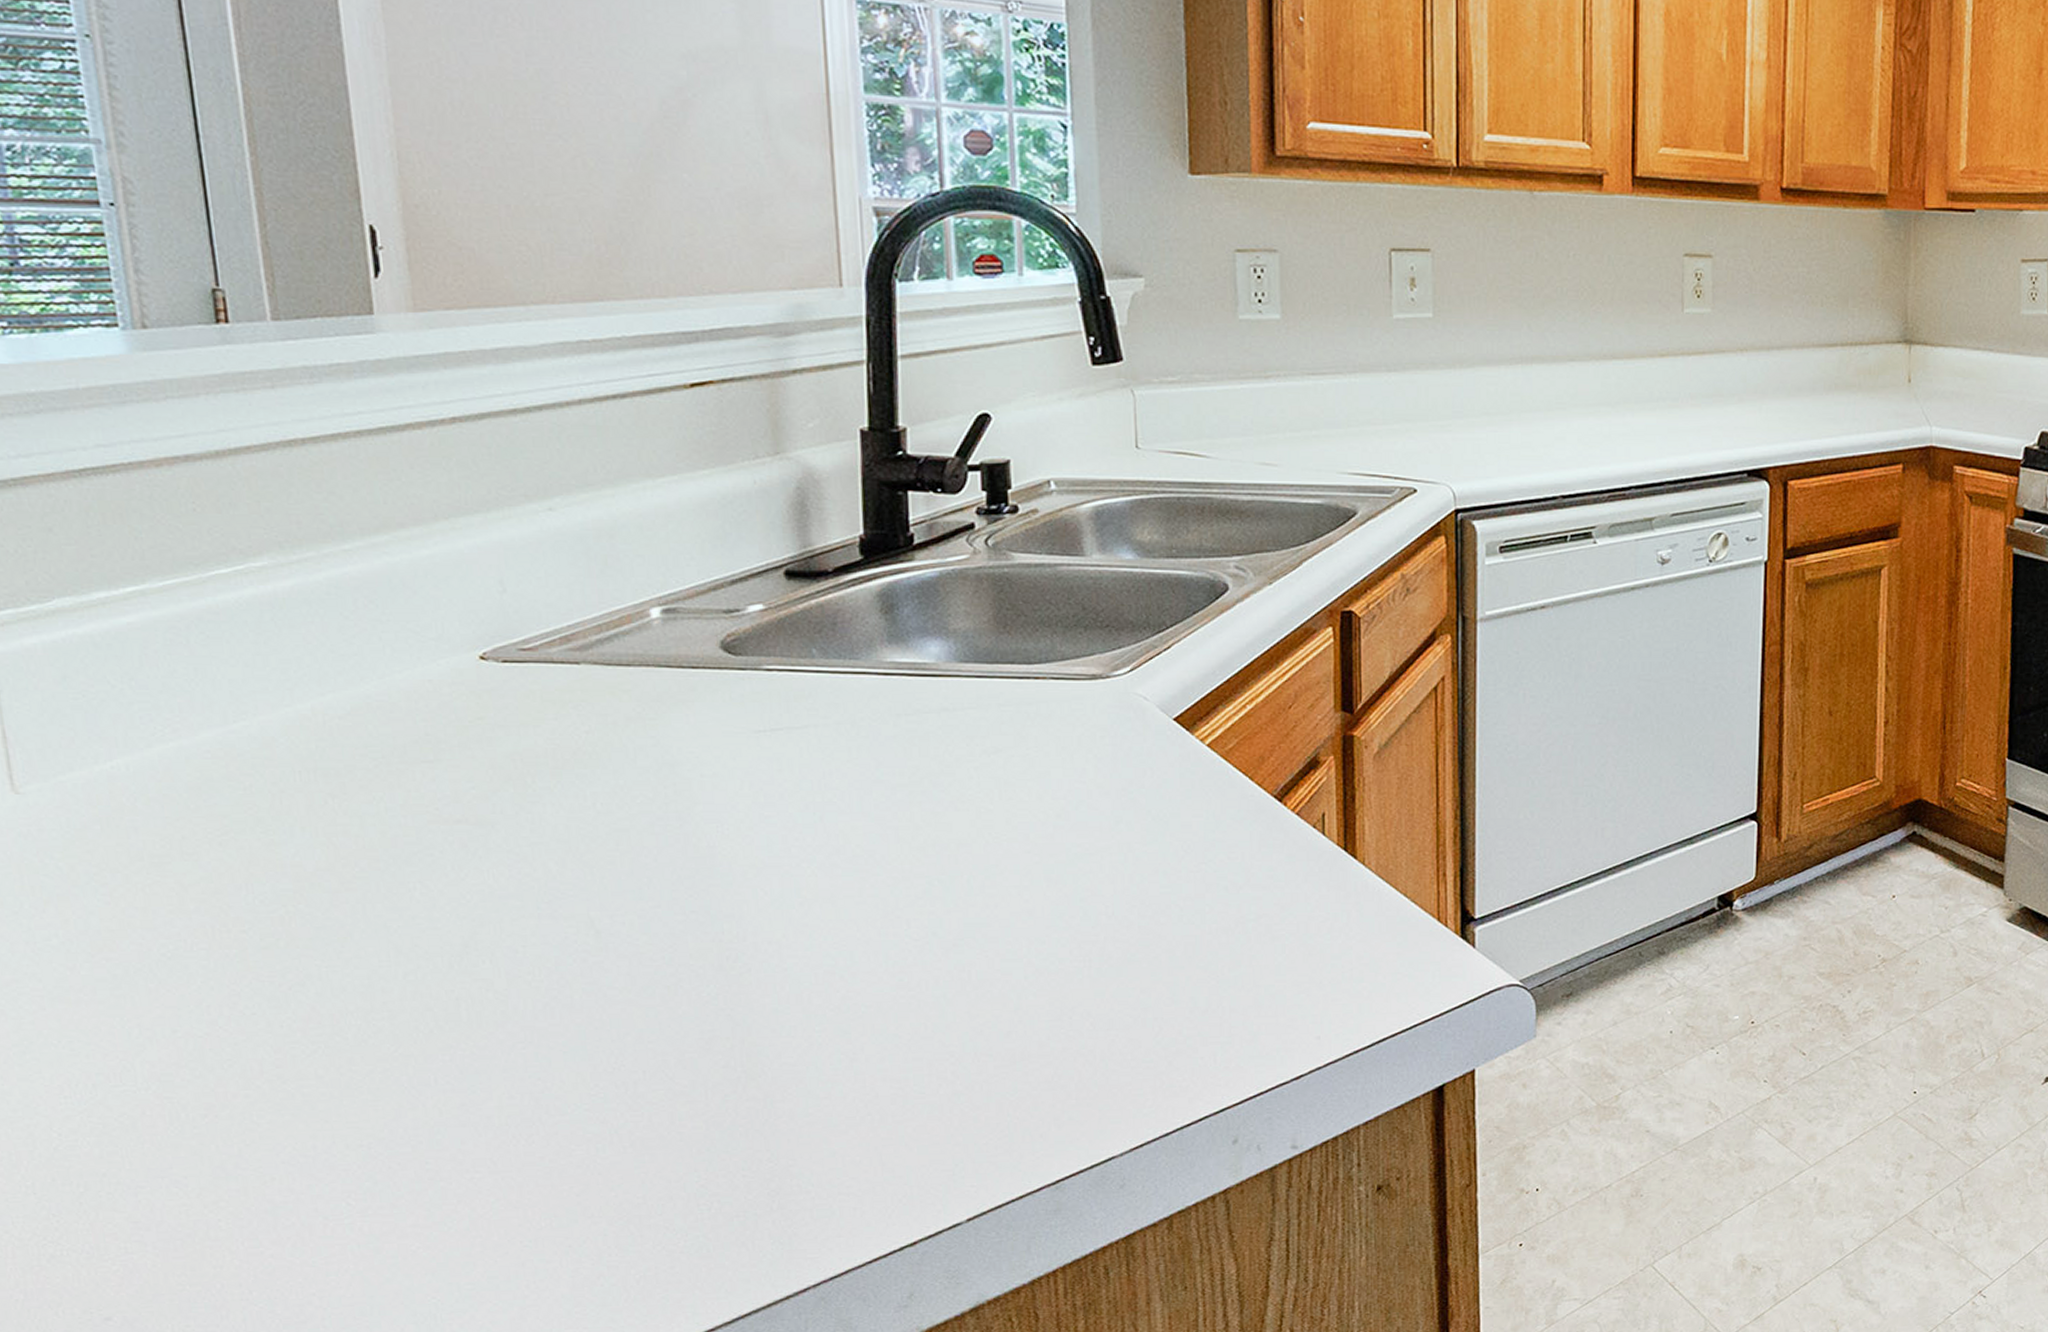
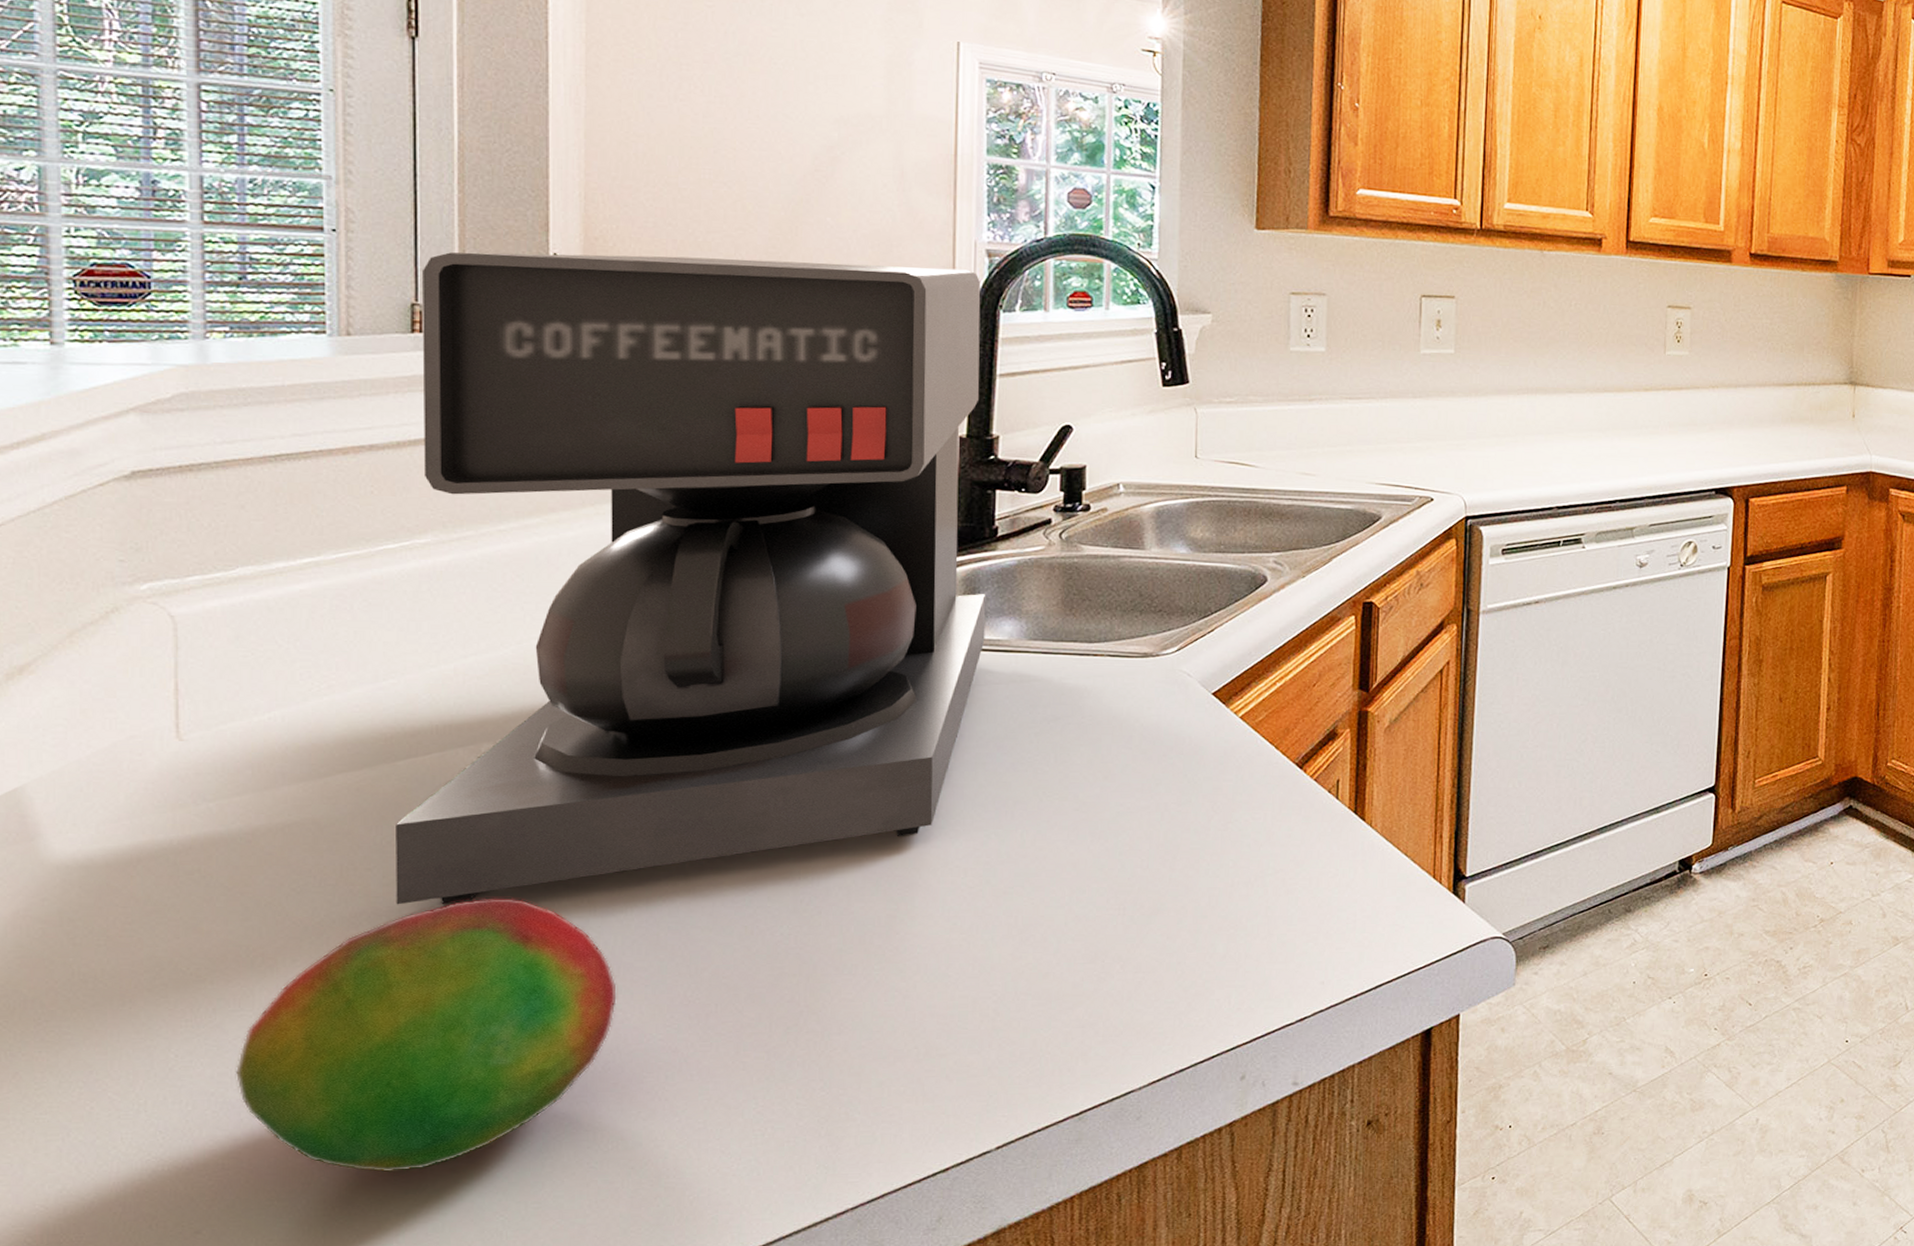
fruit: none [126,959,534,1255] -> present [236,898,617,1173]
coffee maker: none [220,225,909,970] -> present [396,252,986,905]

